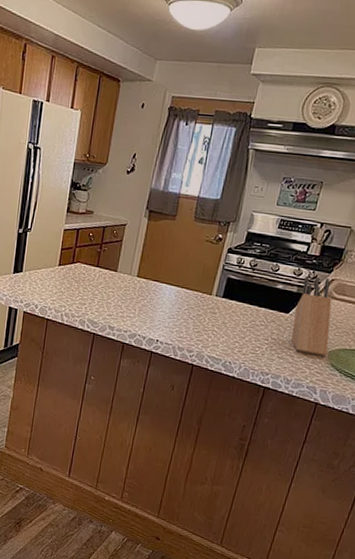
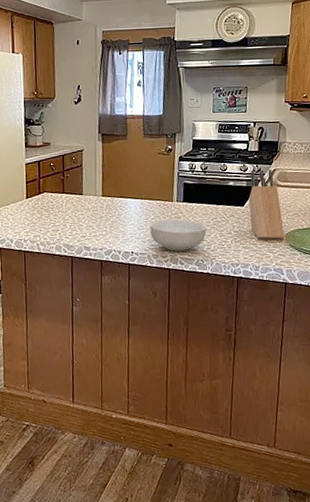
cereal bowl: none [180,312,242,349] -> present [150,219,206,251]

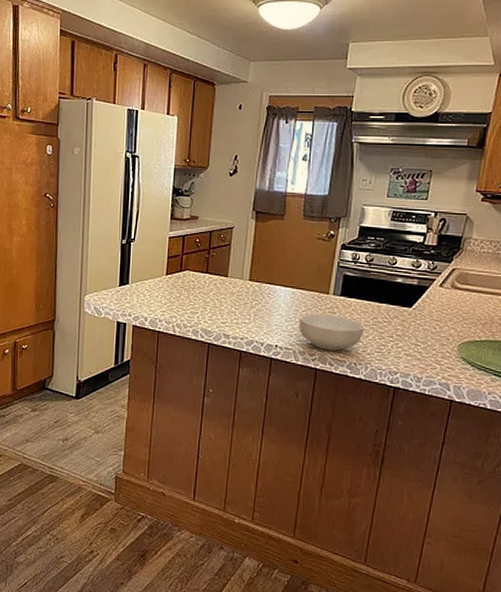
knife block: present [248,169,285,240] -> none [417,266,458,350]

